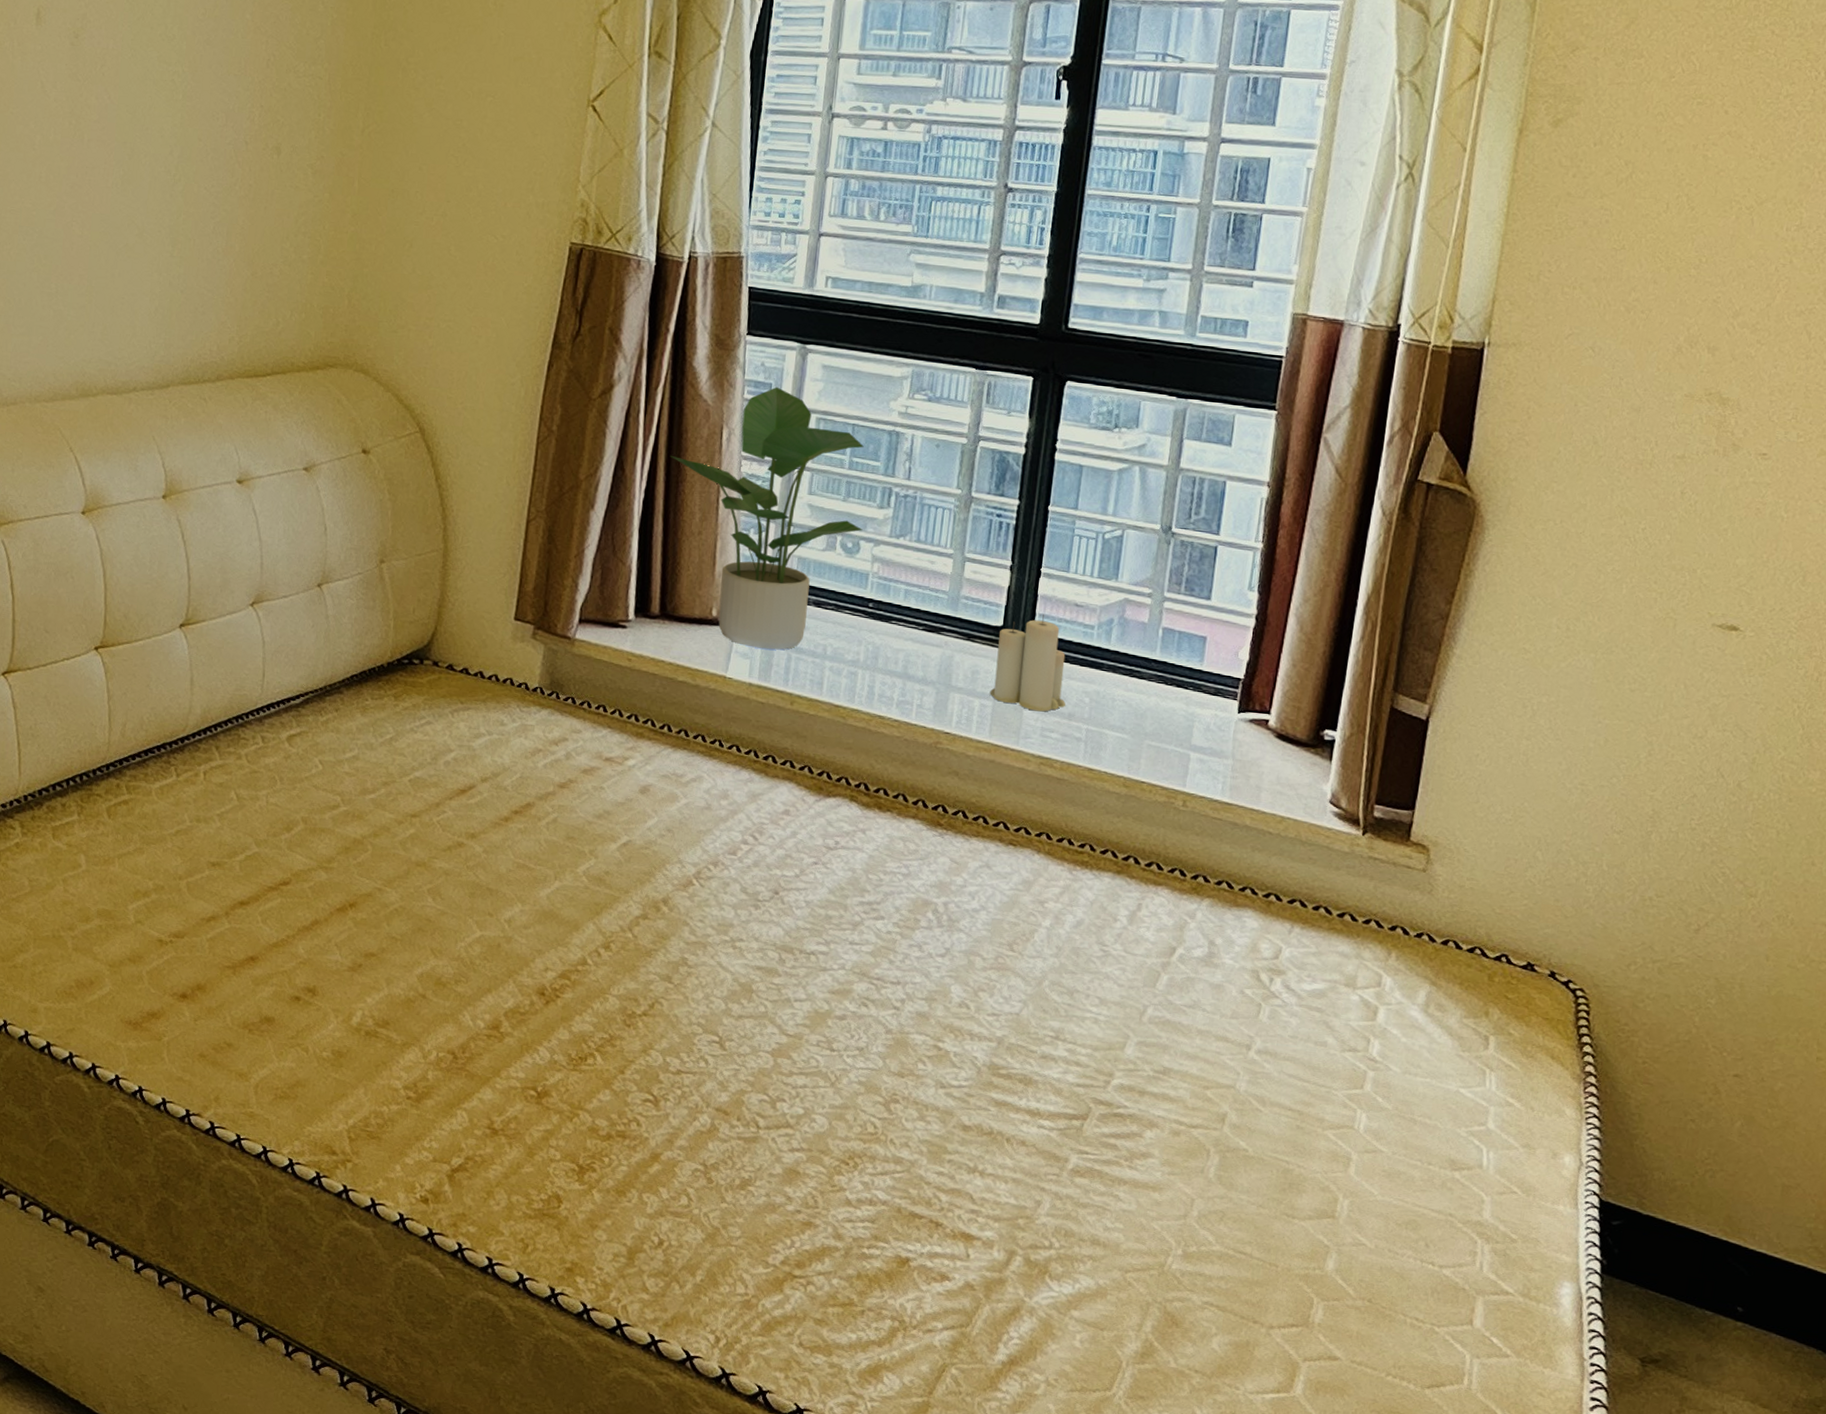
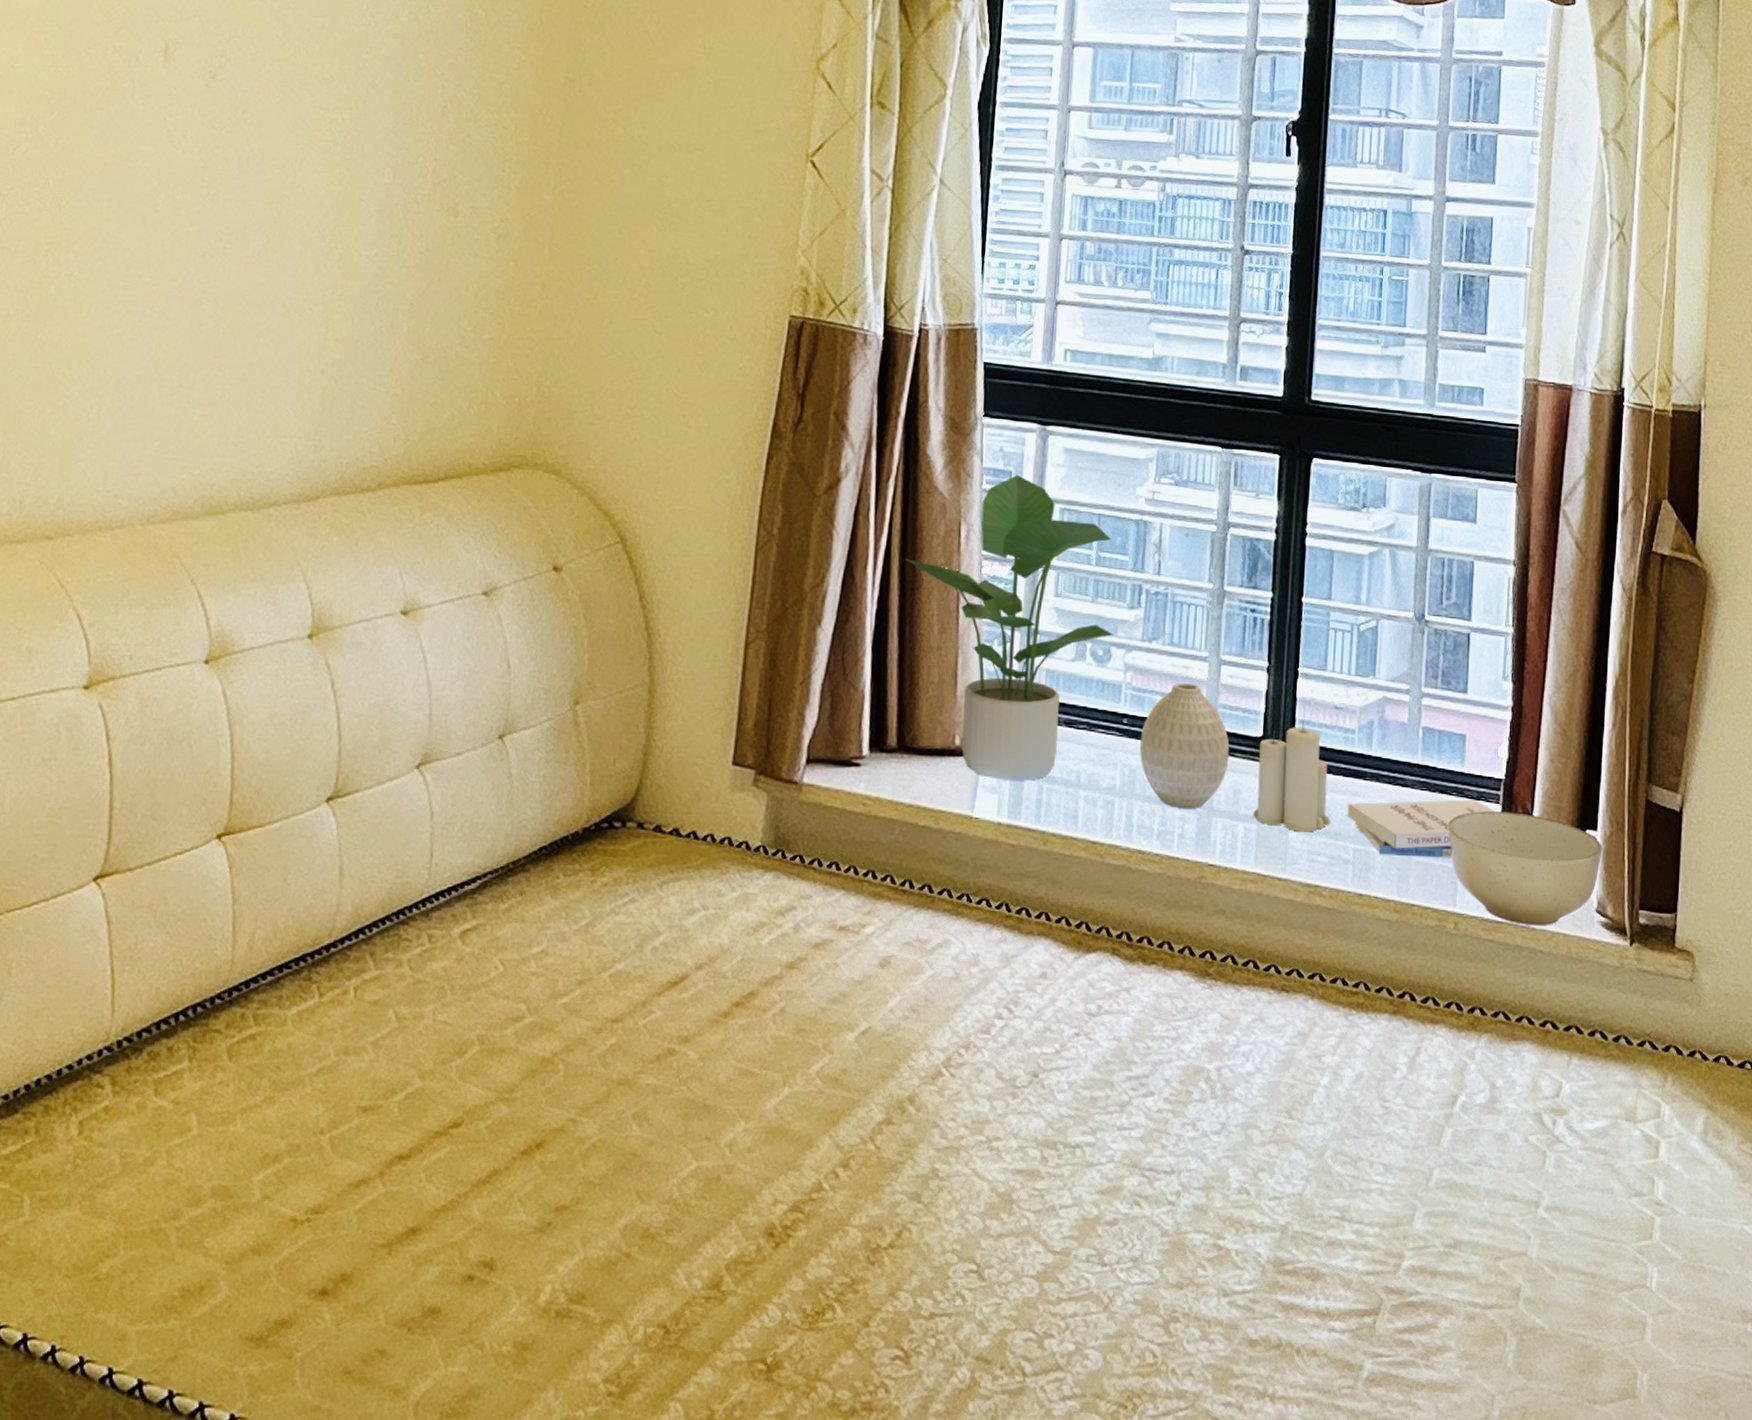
vase: none [883,574,970,684] -> present [1139,682,1230,808]
books: none [1082,689,1232,745] -> present [1347,800,1496,858]
bowl: none [1182,705,1341,811] -> present [1447,811,1603,925]

